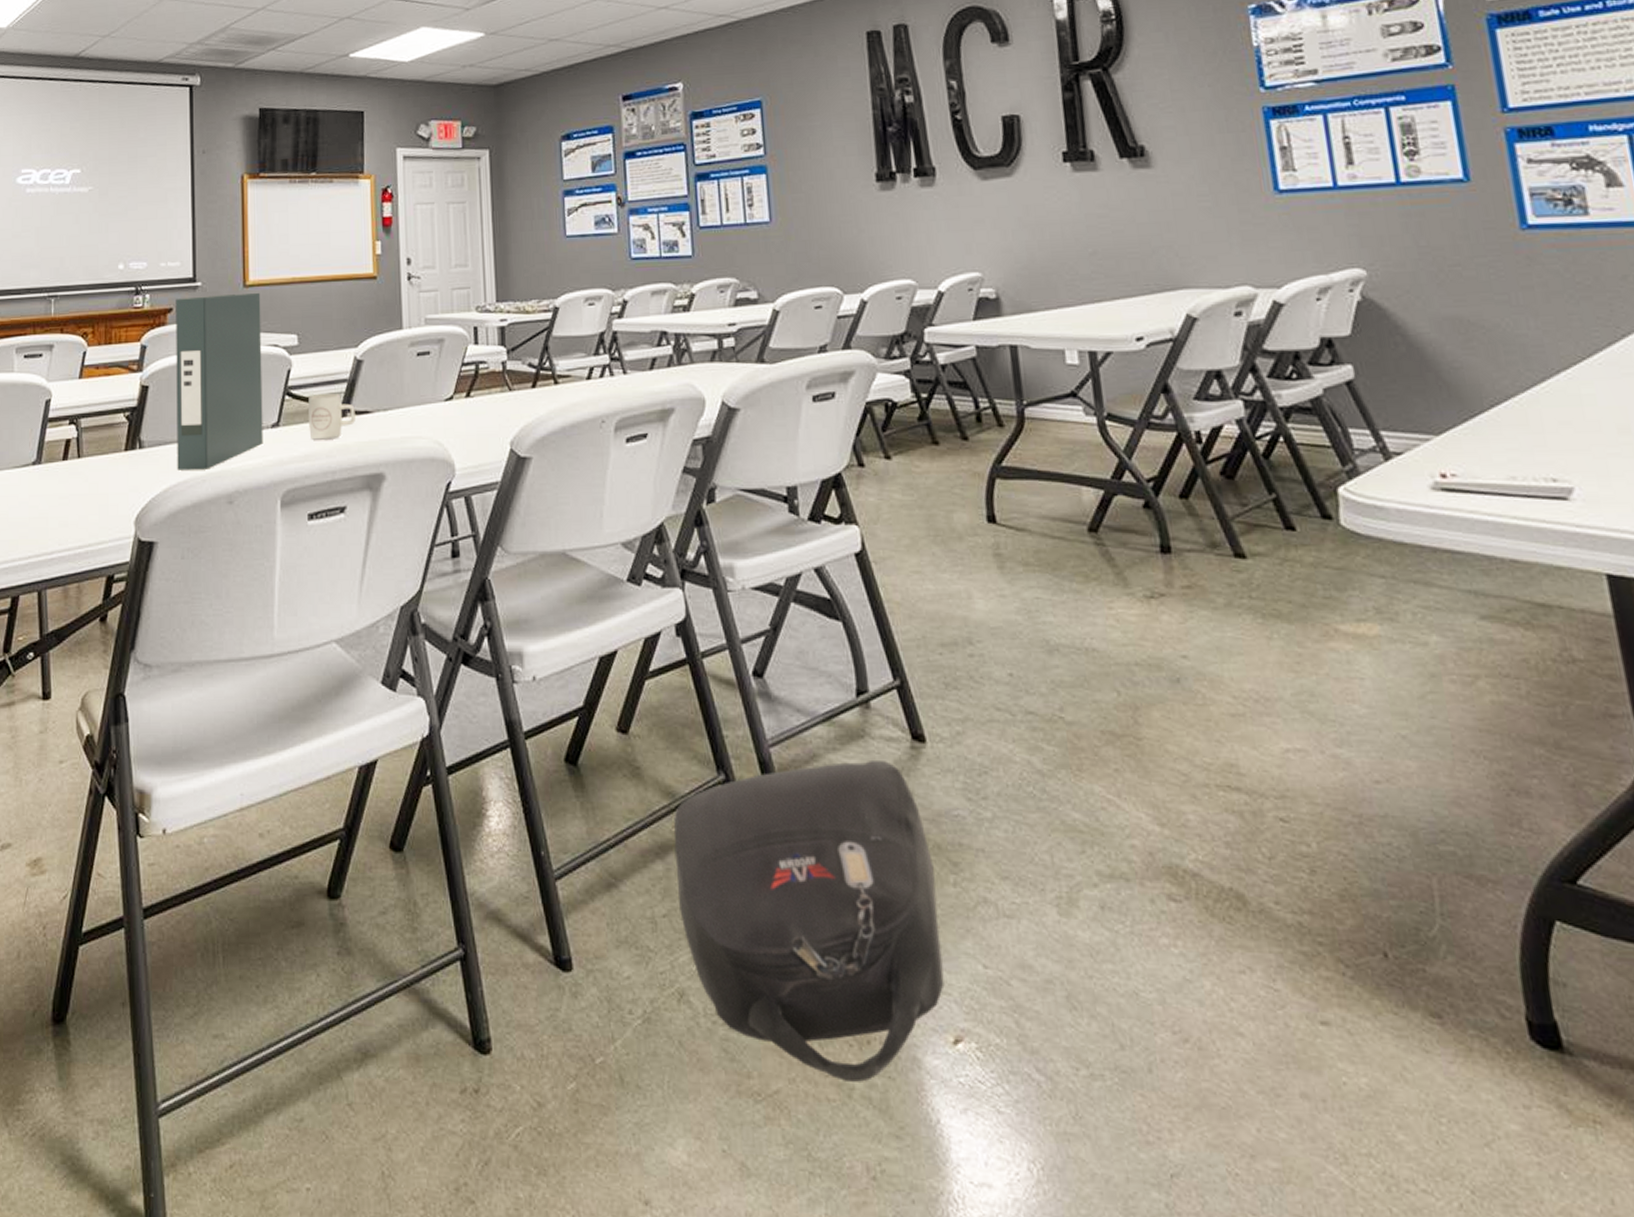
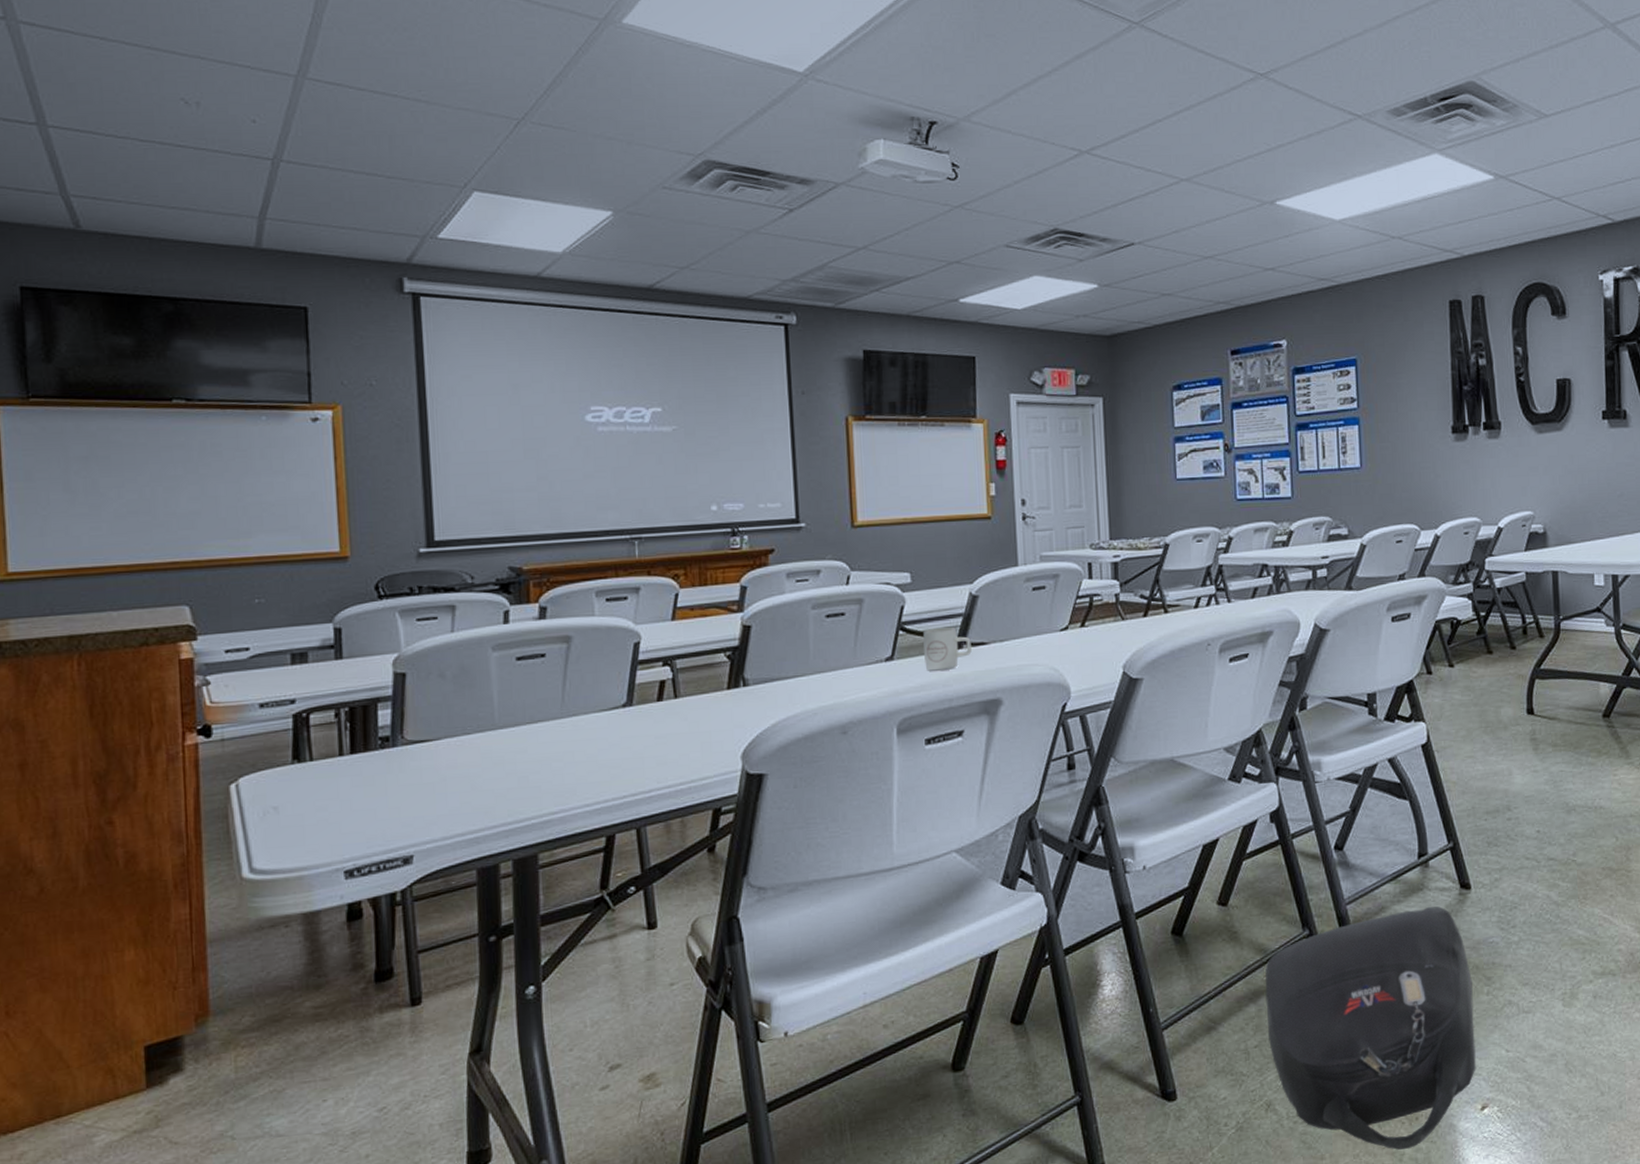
binder: present [176,292,263,470] -> none [777,532,877,705]

